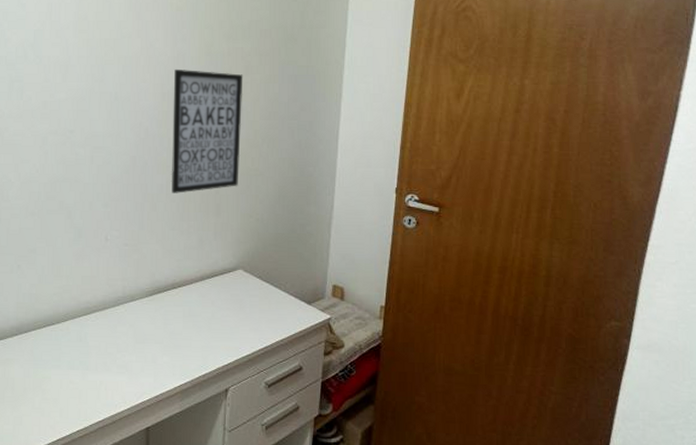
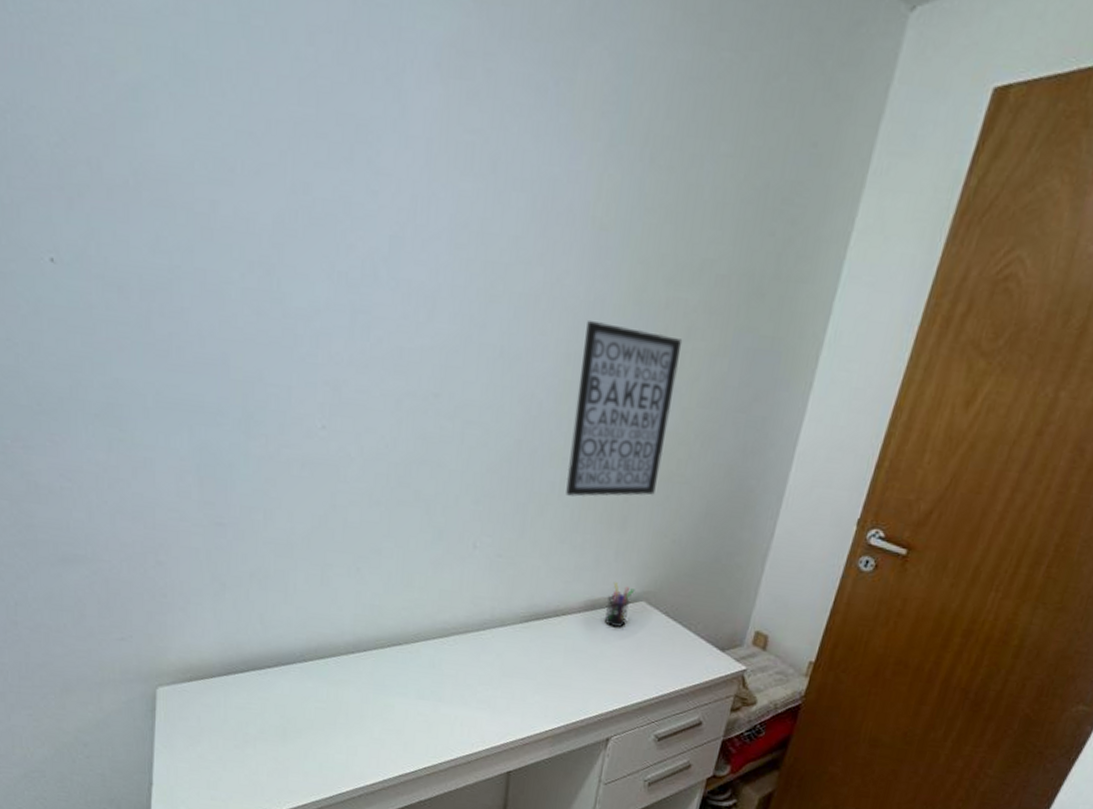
pen holder: none [211,256,233,293] -> present [604,582,635,628]

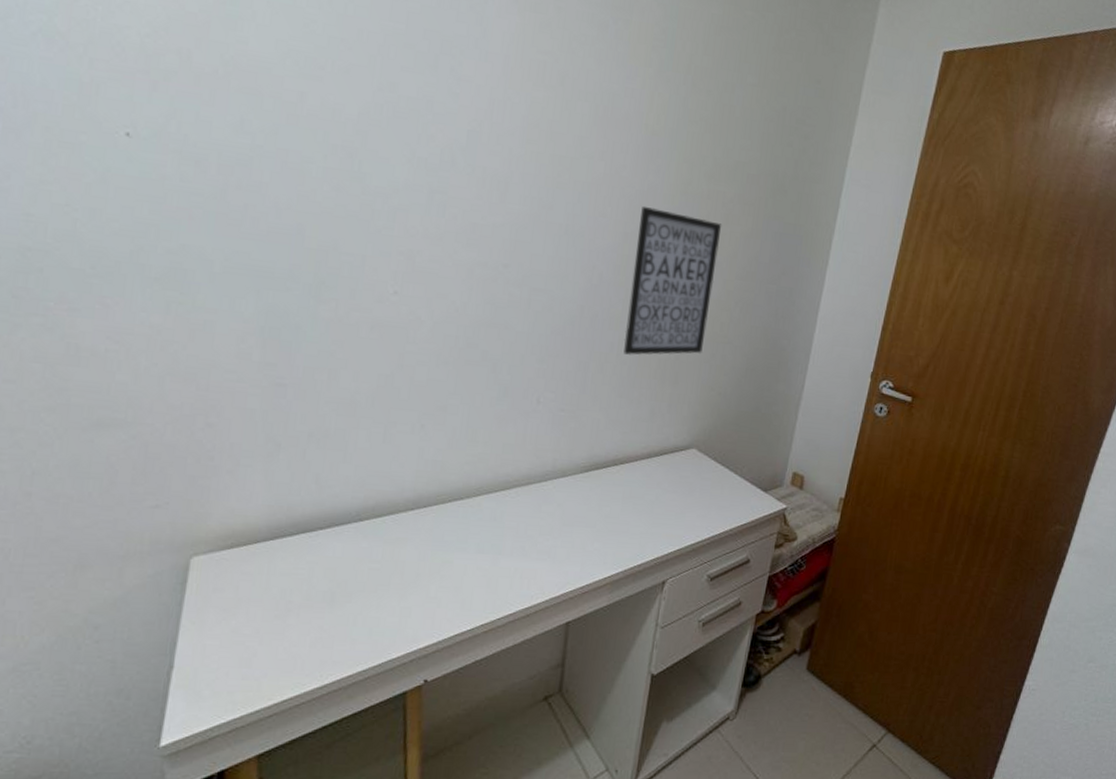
pen holder: present [604,582,635,628] -> none [659,432,687,474]

